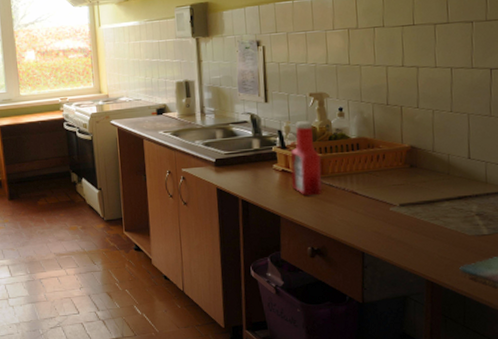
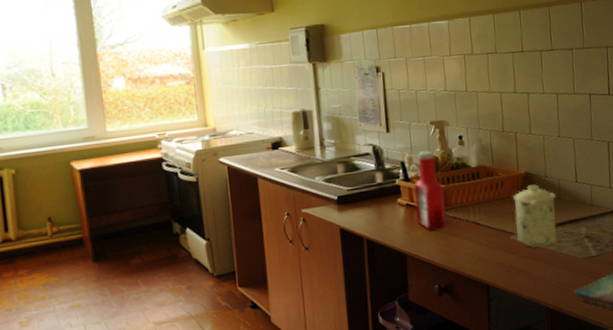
mug: none [395,158,445,221] -> present [513,184,557,248]

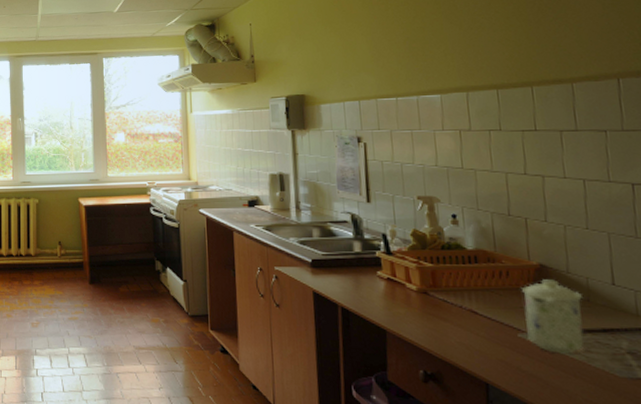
ketchup bottle: present [414,150,446,231] -> none [396,226,435,311]

